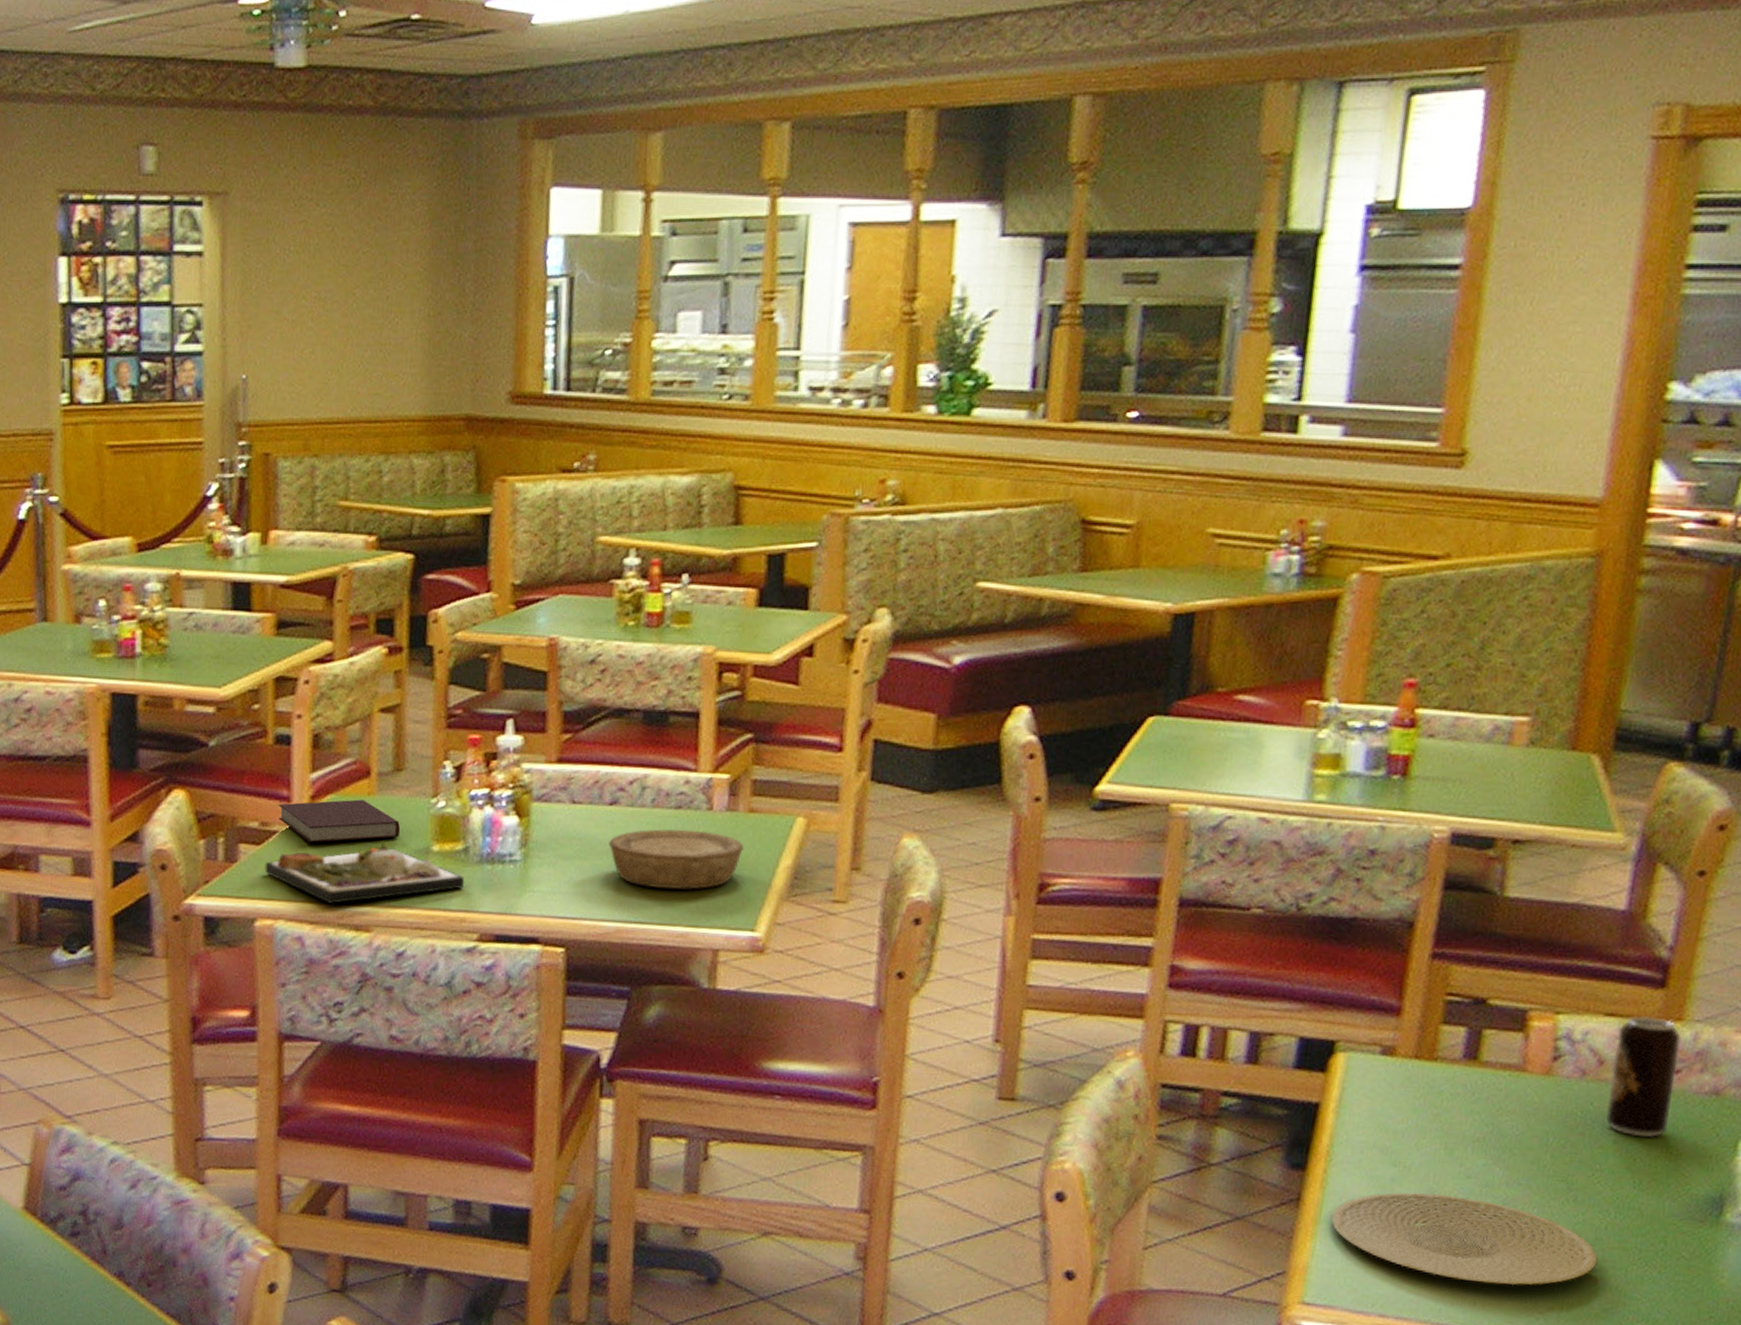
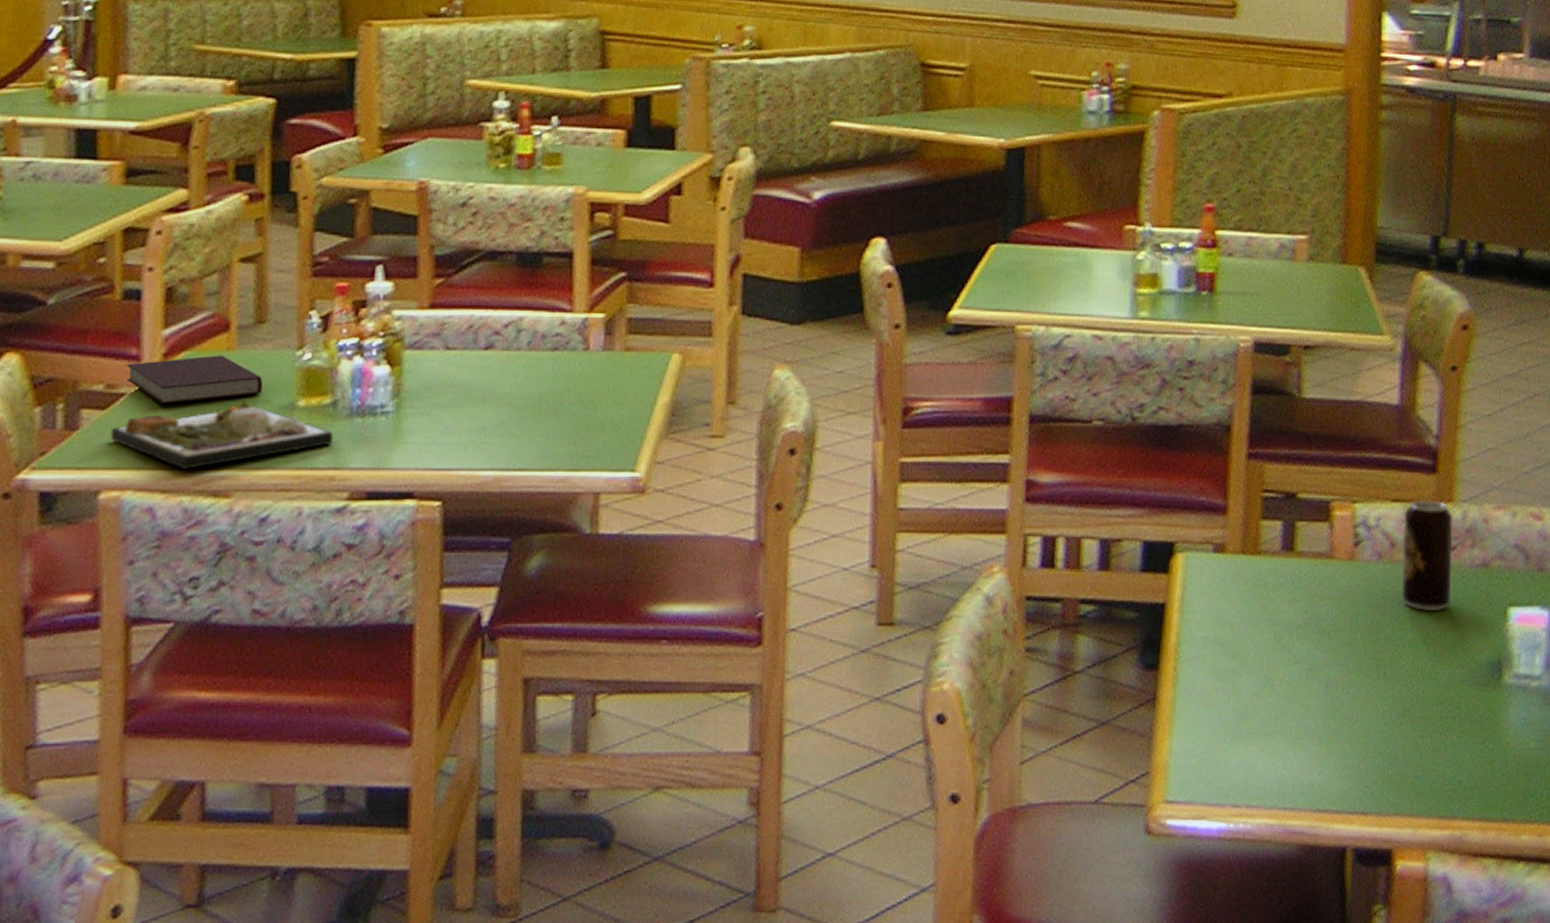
bowl: present [608,829,744,890] -> none [485,371,622,433]
plate: present [1331,1192,1598,1286] -> none [1184,682,1408,764]

